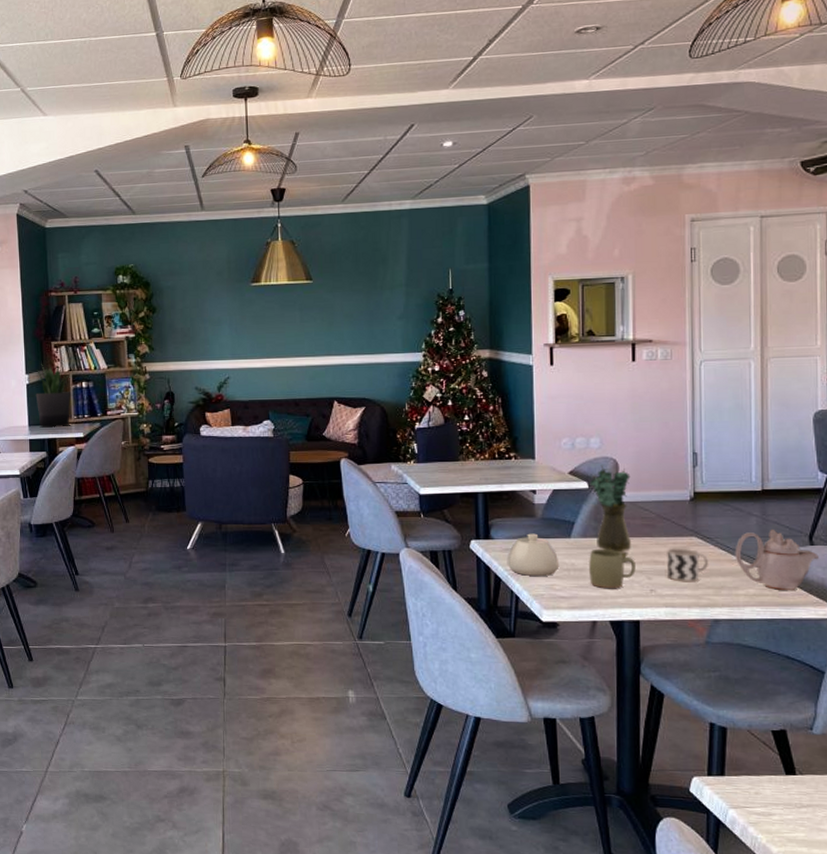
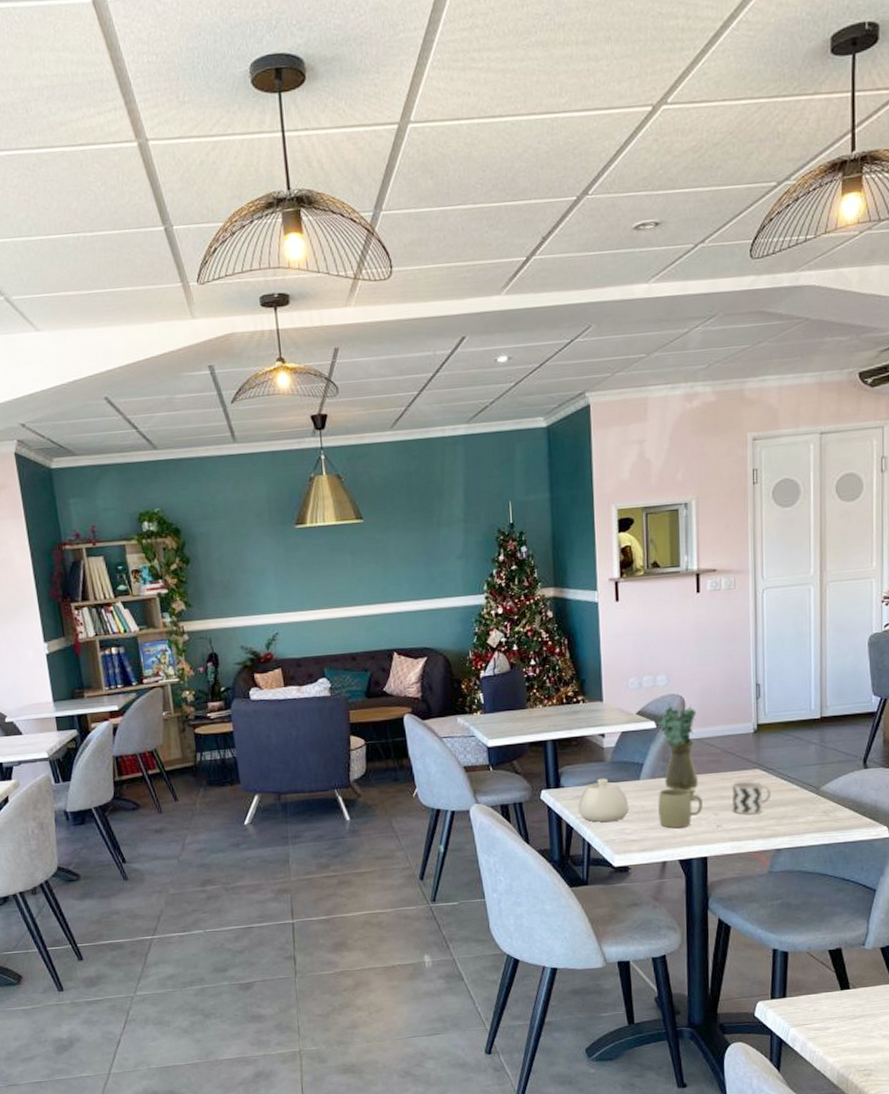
planter: present [35,364,71,428] -> none [57,629,101,703]
teapot: present [735,529,819,590] -> none [795,755,872,815]

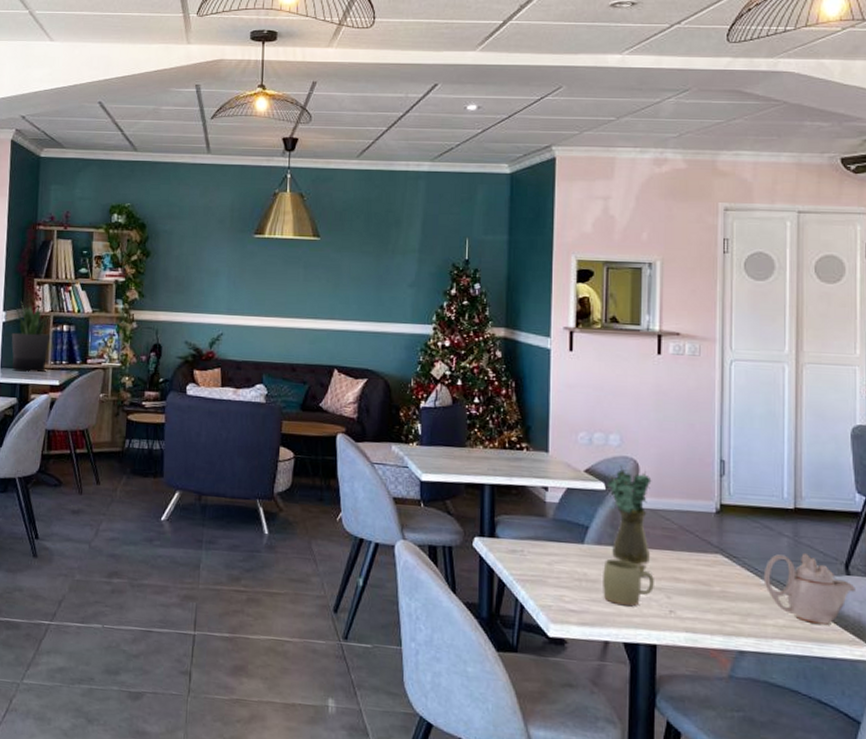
planter: none [57,629,101,703] -> present [11,301,50,373]
sugar bowl: present [577,778,630,823] -> none [512,535,571,586]
cup: present [731,781,771,815] -> none [687,564,734,606]
teapot: none [795,755,872,815] -> present [763,552,855,625]

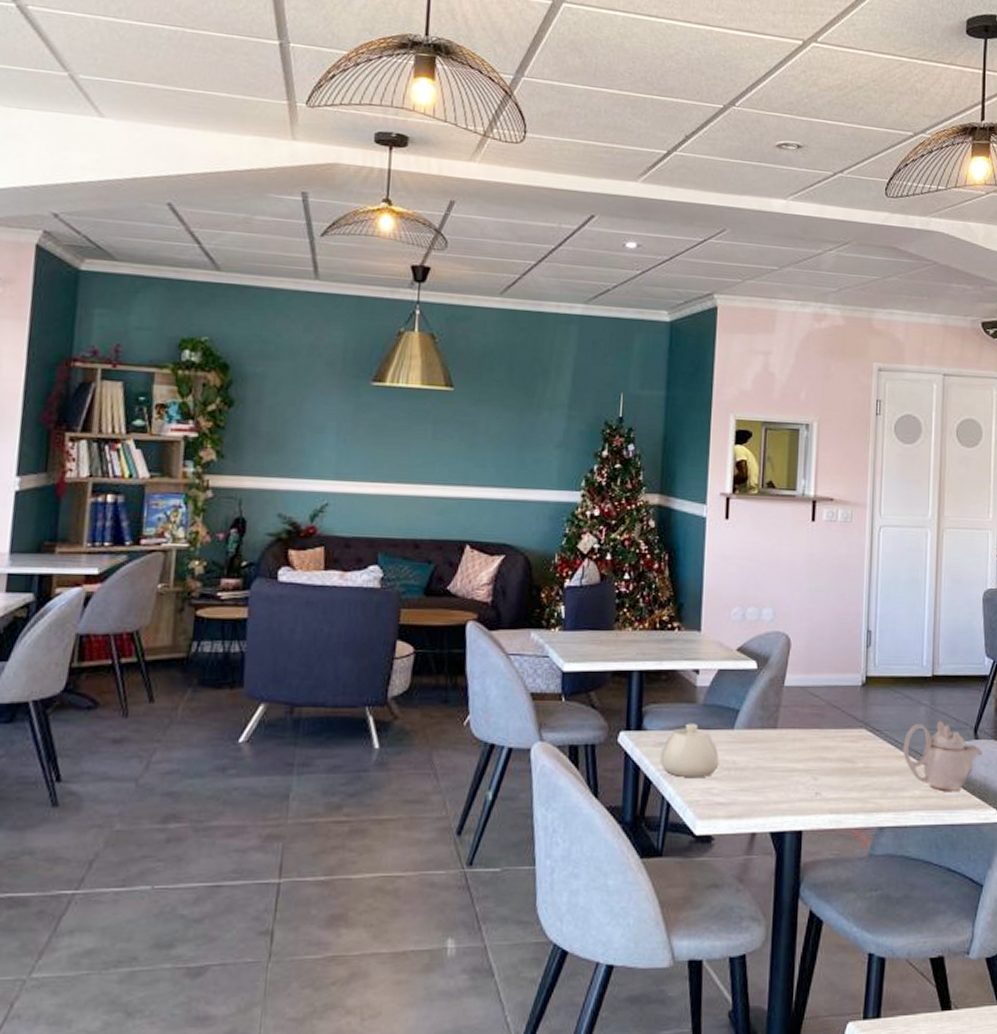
planter: present [11,301,50,373] -> none [27,463,86,558]
sugar bowl: none [512,535,571,586] -> present [659,723,720,778]
mug: present [603,558,654,606] -> none [751,743,802,793]
vase: present [607,465,652,573] -> none [759,641,803,755]

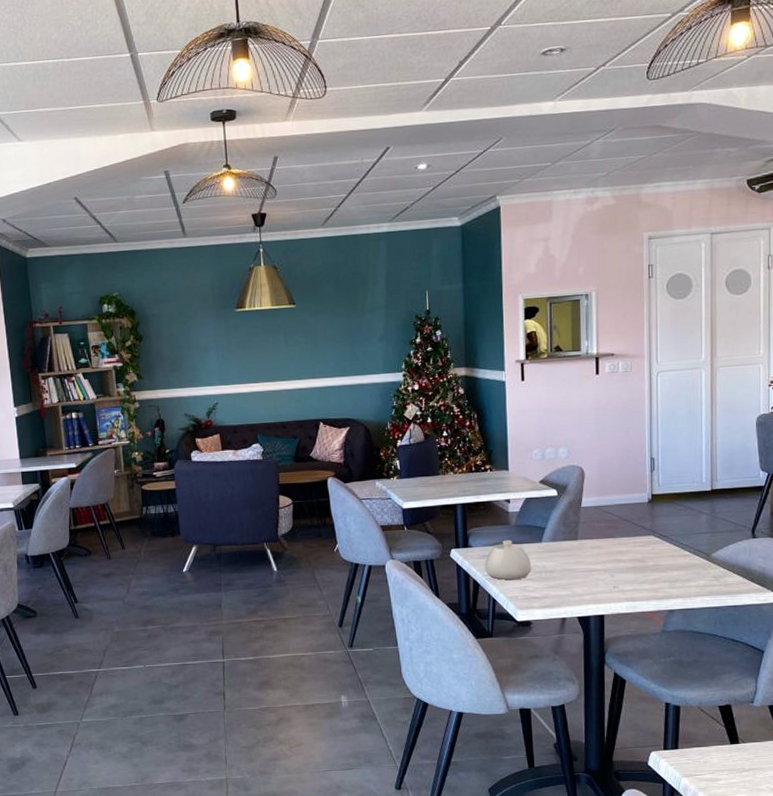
teapot: present [903,720,982,791] -> none [687,525,760,580]

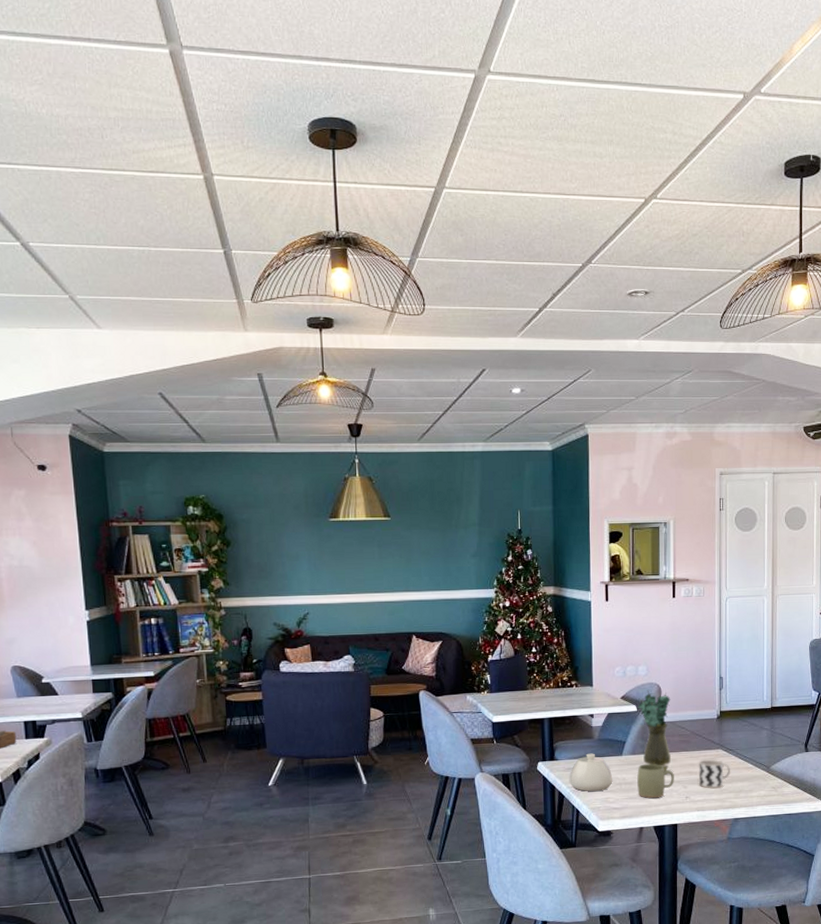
mug: none [558,551,600,588] -> present [637,763,674,799]
vase: none [559,473,596,559] -> present [638,690,671,772]
cup: none [627,546,664,578] -> present [698,759,730,789]

